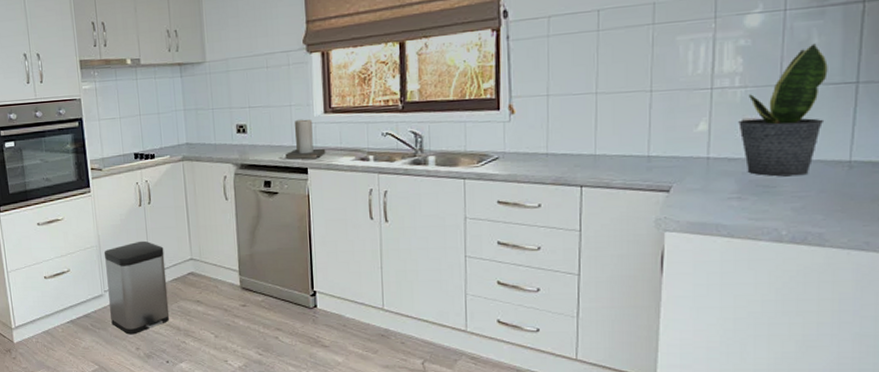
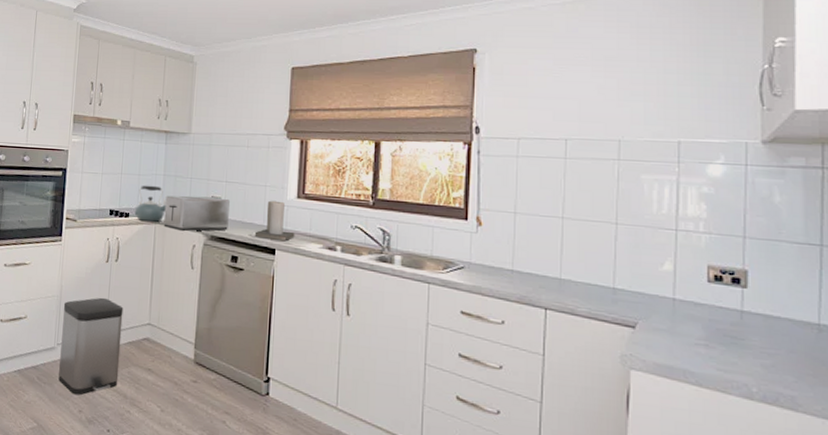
kettle: none [159,122,191,160] -> present [134,185,166,222]
toaster: none [189,124,257,165] -> present [163,195,231,232]
potted plant: present [738,43,828,177] -> none [704,201,791,332]

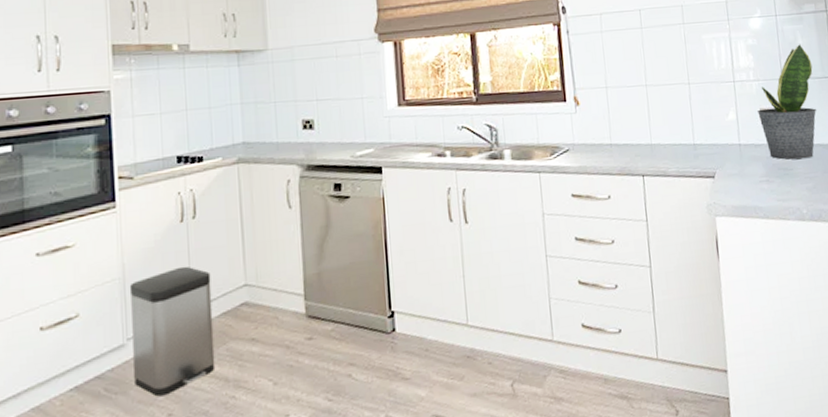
kettle: present [134,185,166,222] -> none [209,118,249,163]
toaster: present [163,195,231,232] -> none [246,119,326,167]
paper towel roll: present [254,200,295,242] -> none [356,112,401,158]
potted plant: none [704,201,791,332] -> present [757,44,817,160]

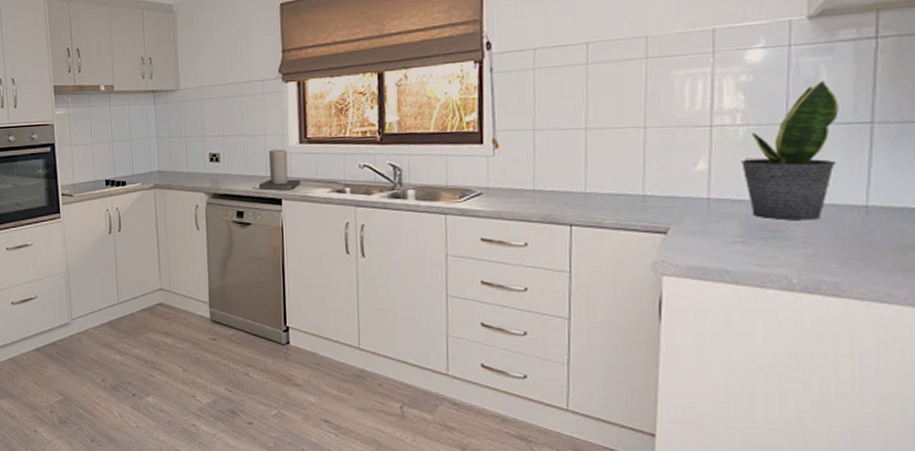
pedal bin: present [129,266,215,397] -> none [72,269,137,365]
paper towel roll: none [356,112,401,158] -> present [258,149,301,190]

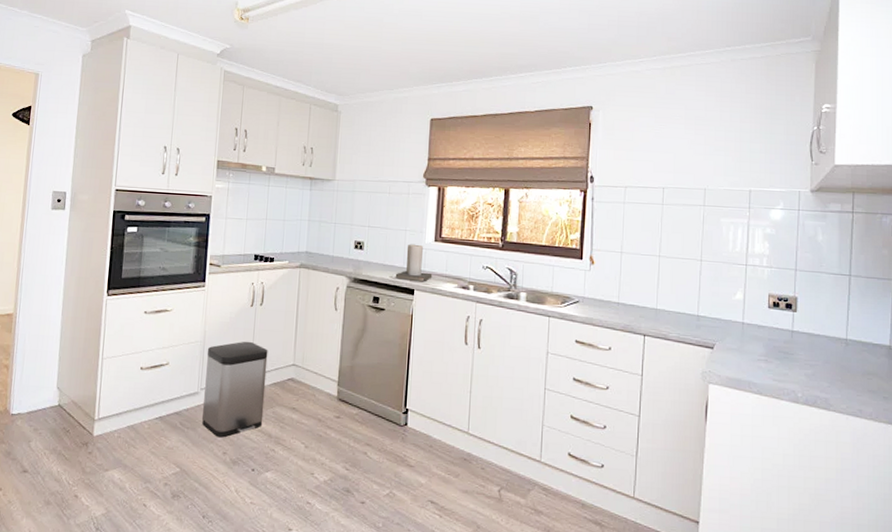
pedal bin: none [72,269,137,365] -> present [202,341,268,438]
potted plant: present [741,81,839,221] -> none [766,240,829,347]

